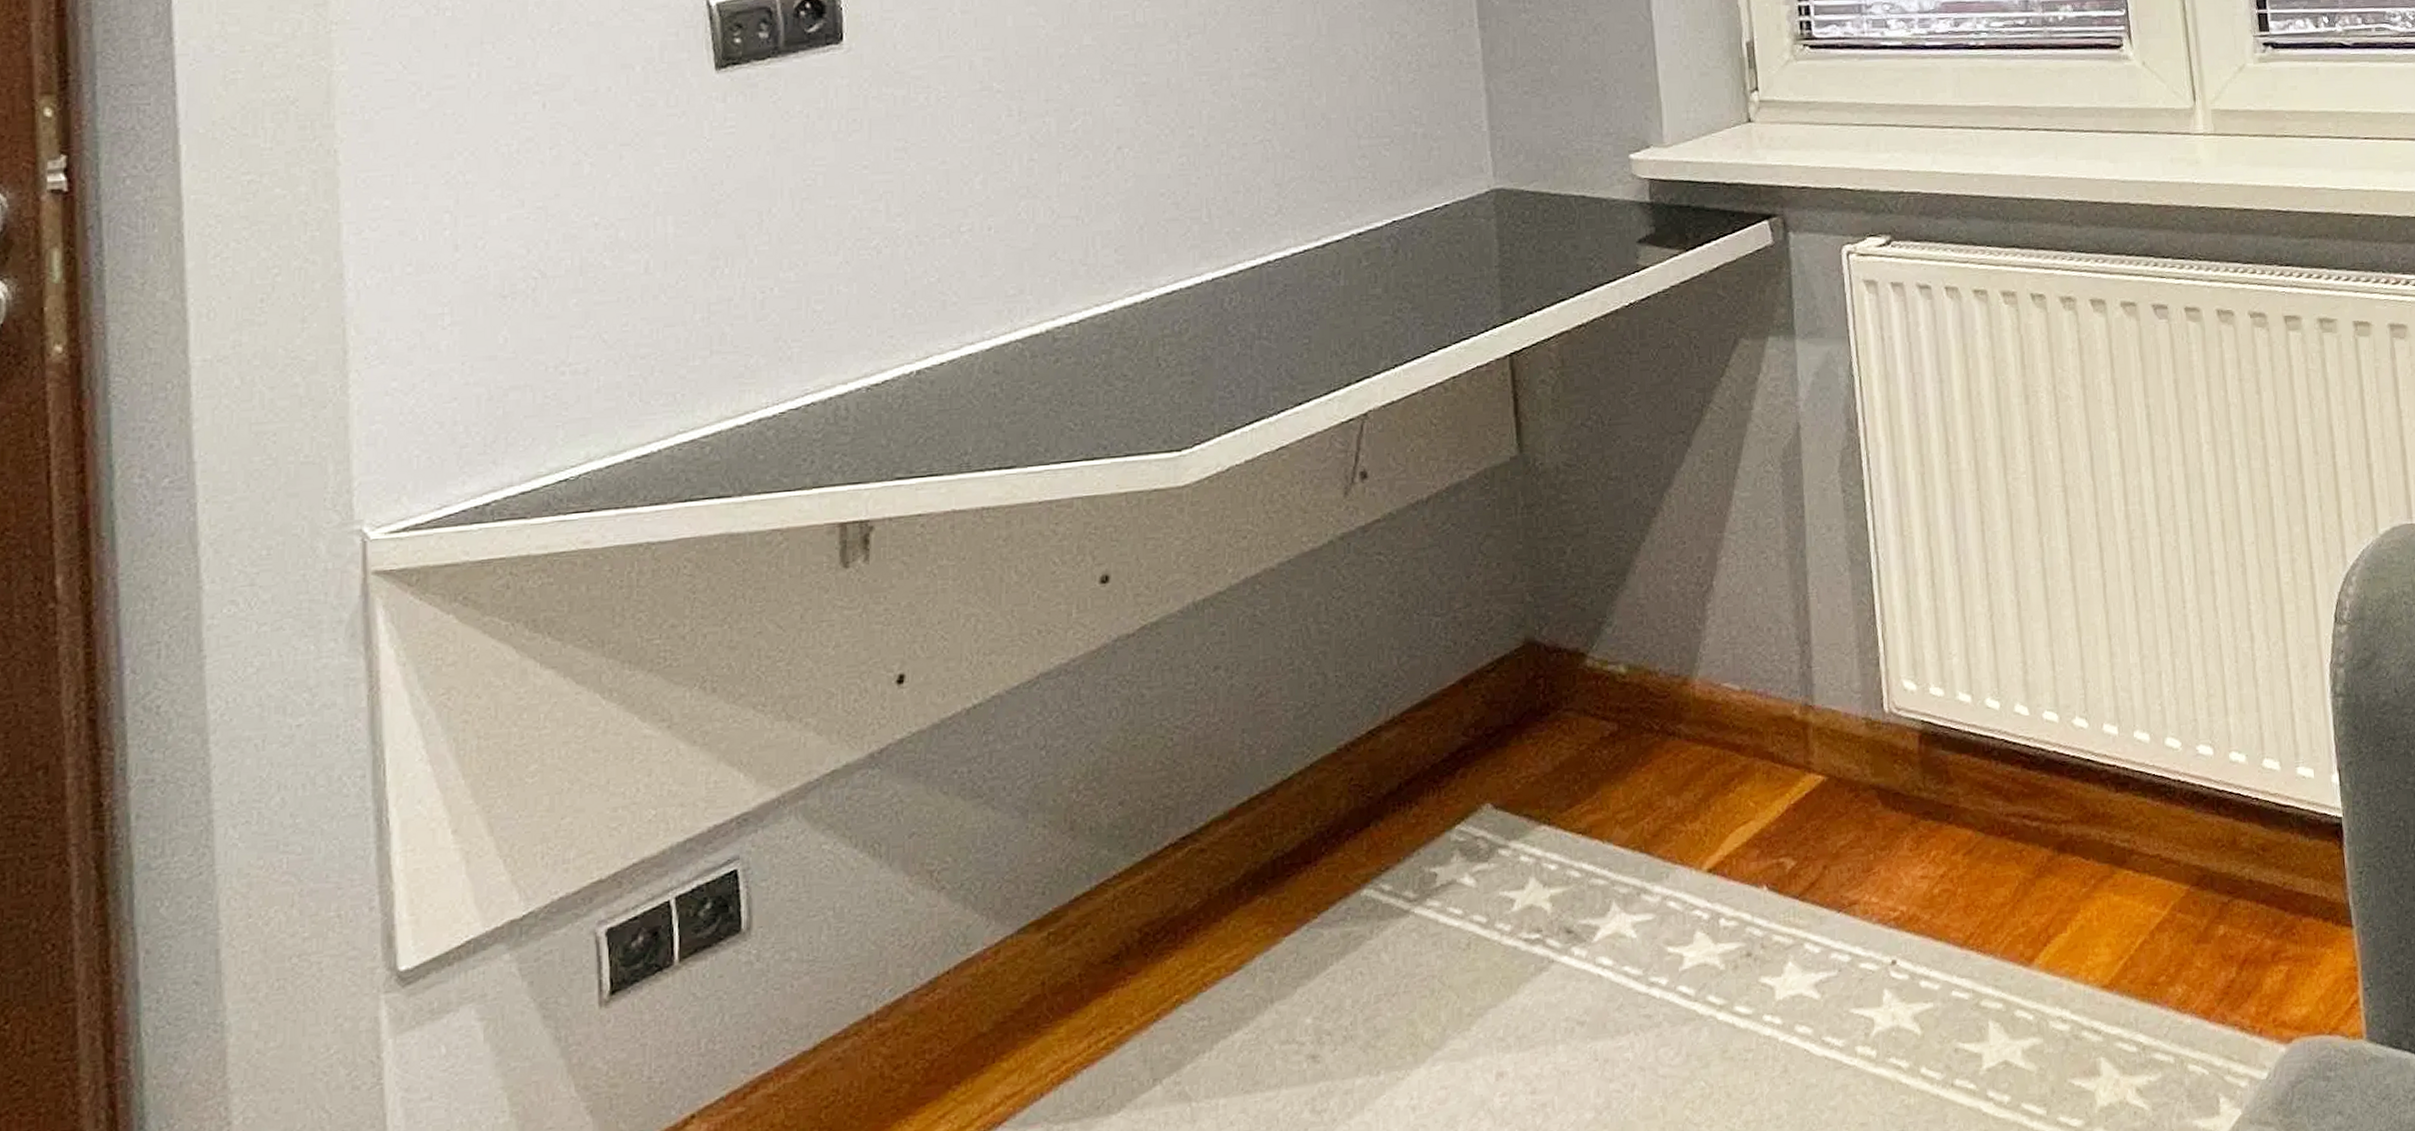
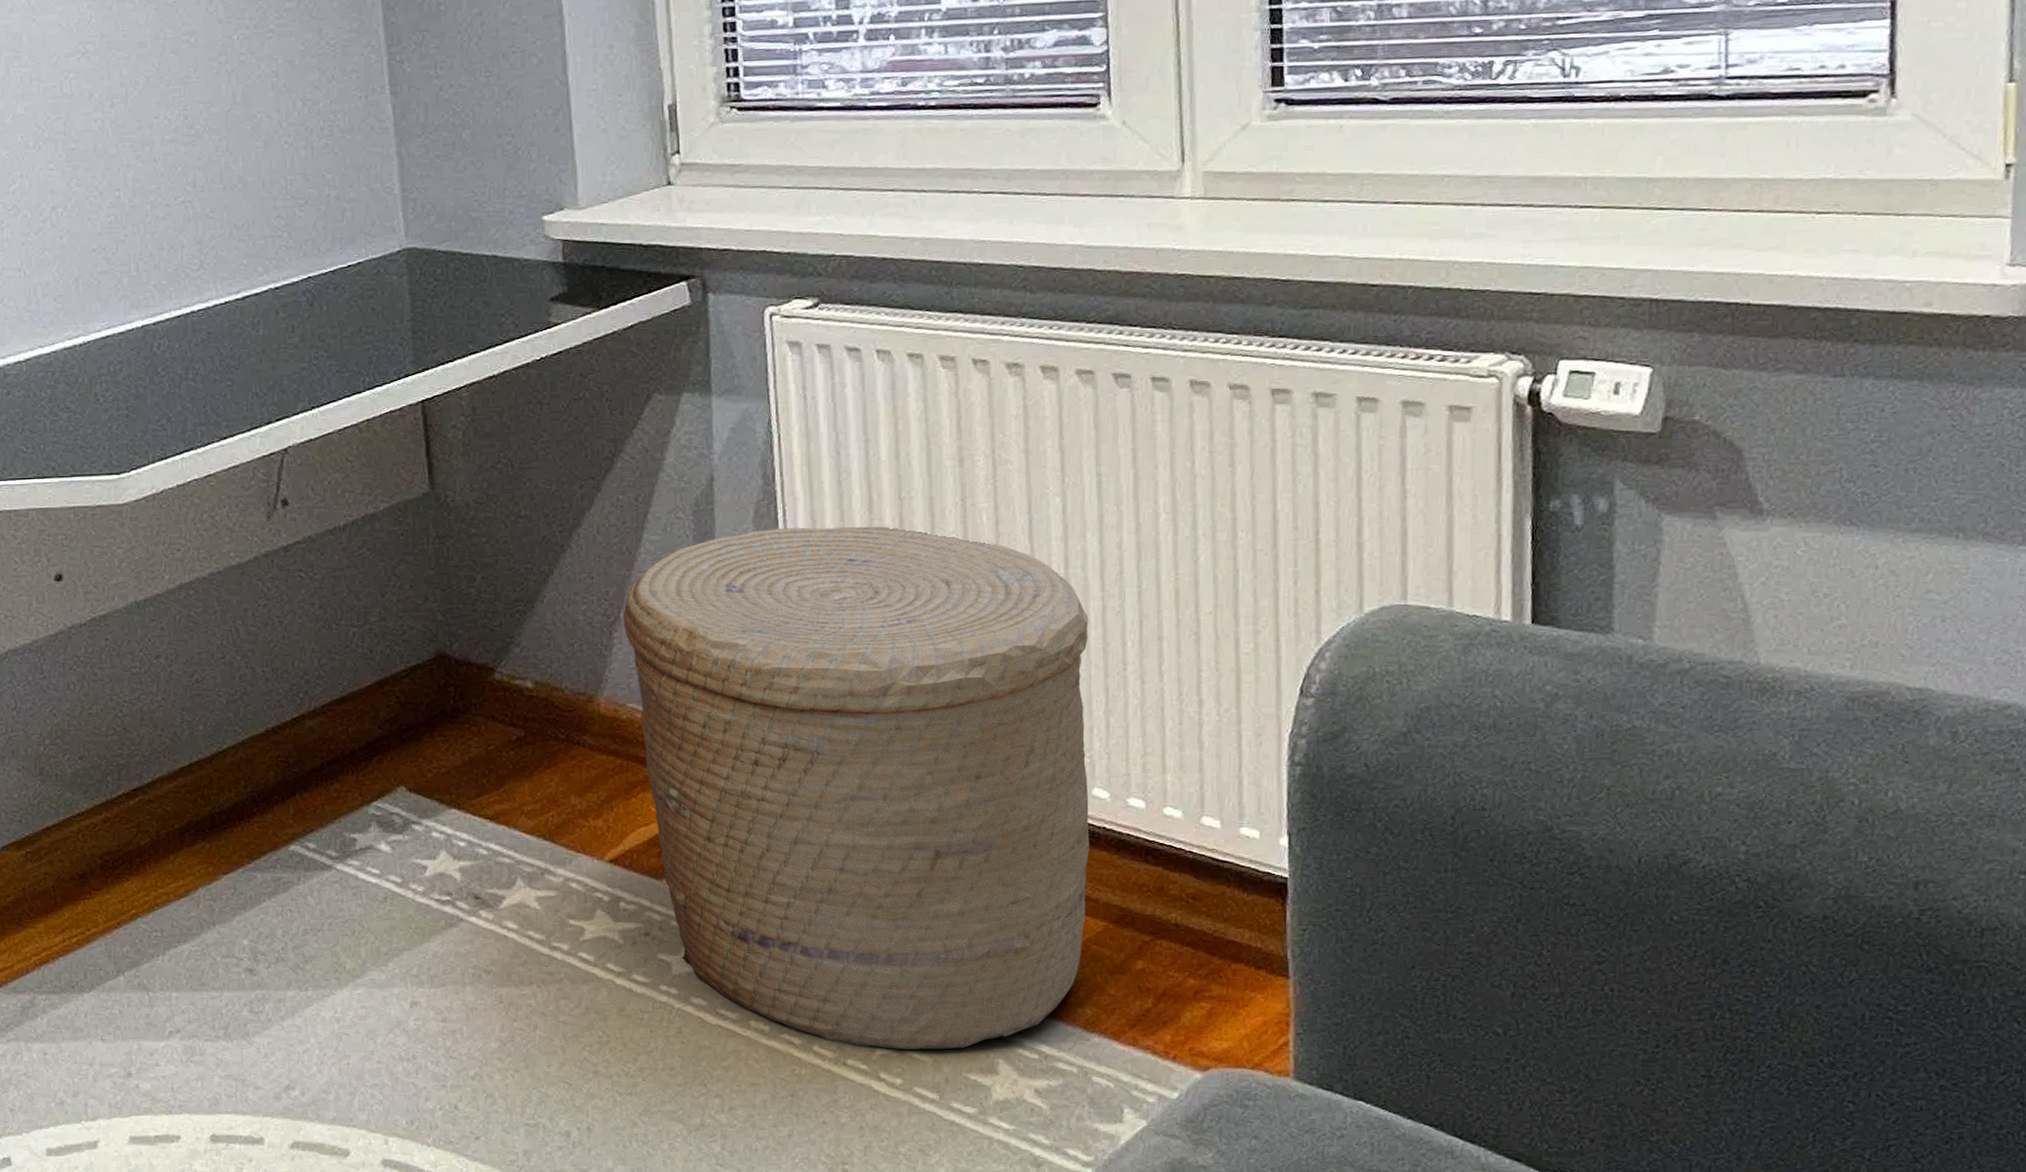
basket: none [1716,470,2169,1062] -> present [623,526,1090,1050]

